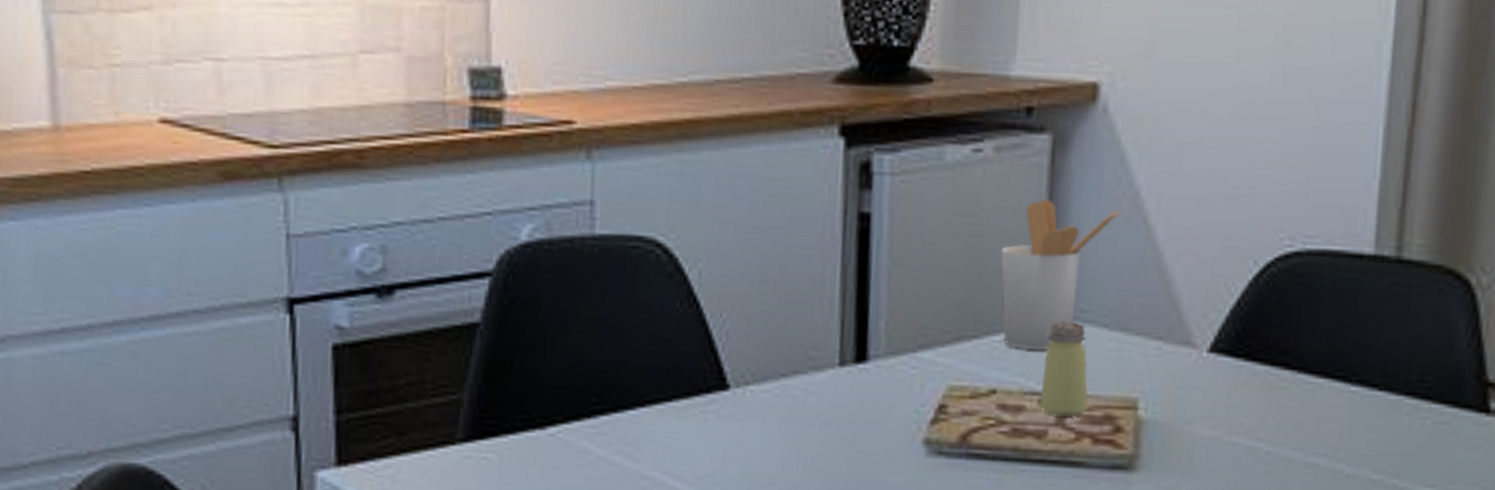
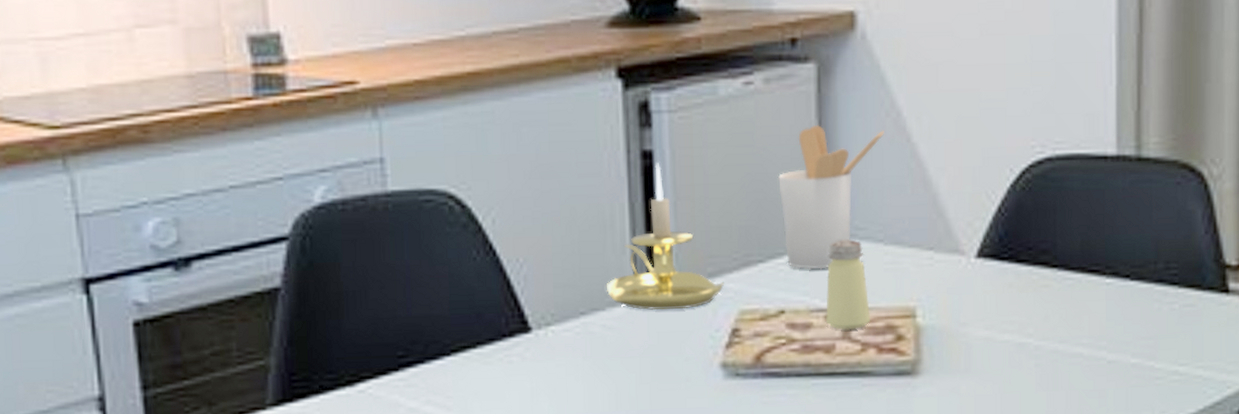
candle holder: none [810,226,935,380] -> present [606,163,725,310]

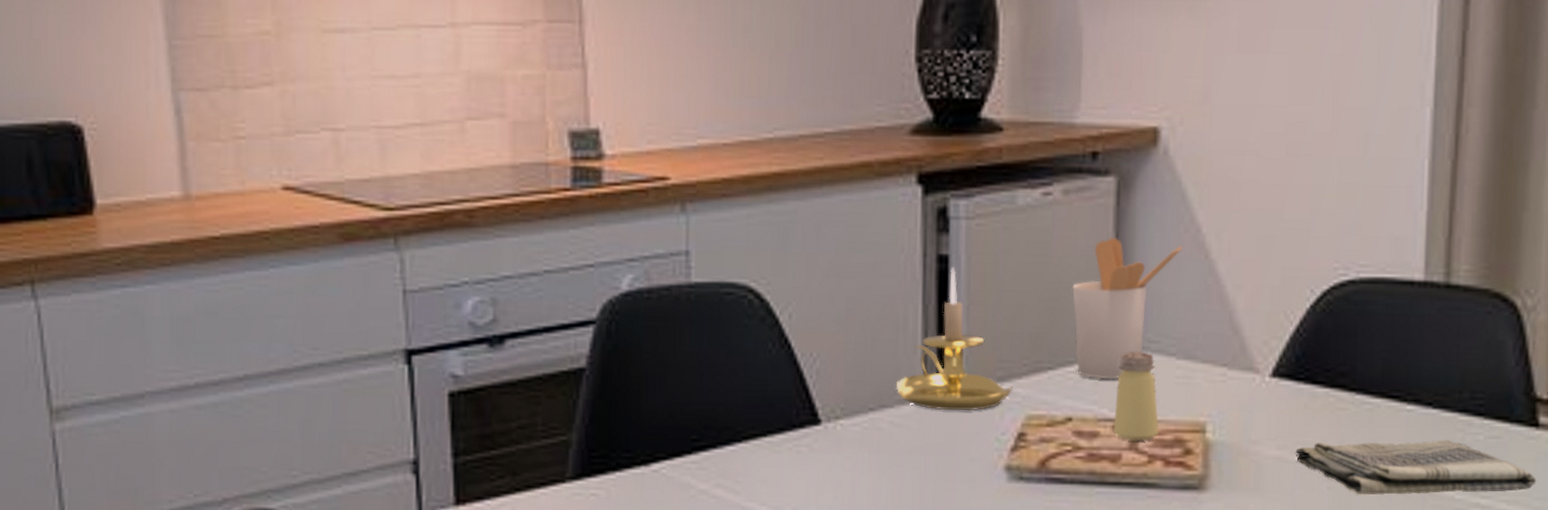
dish towel: none [1003,311,1229,370] -> present [1295,440,1537,495]

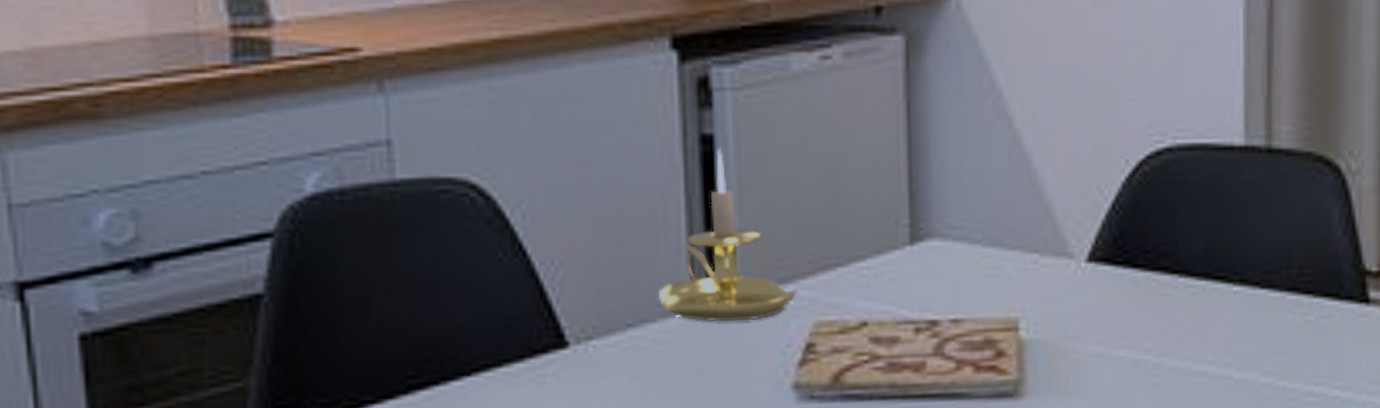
utensil holder: present [1072,237,1182,380] -> none [860,106,983,275]
saltshaker: present [1113,351,1159,442] -> none [915,239,966,346]
dish towel: present [1295,440,1537,495] -> none [1117,323,1370,391]

